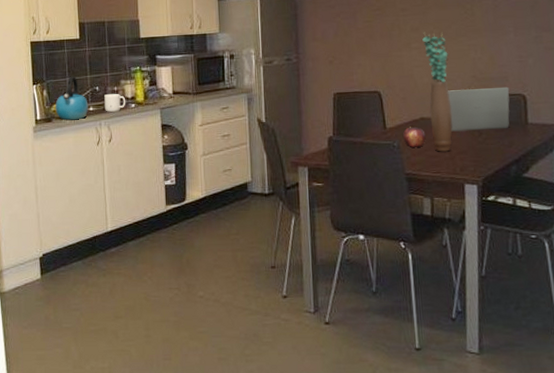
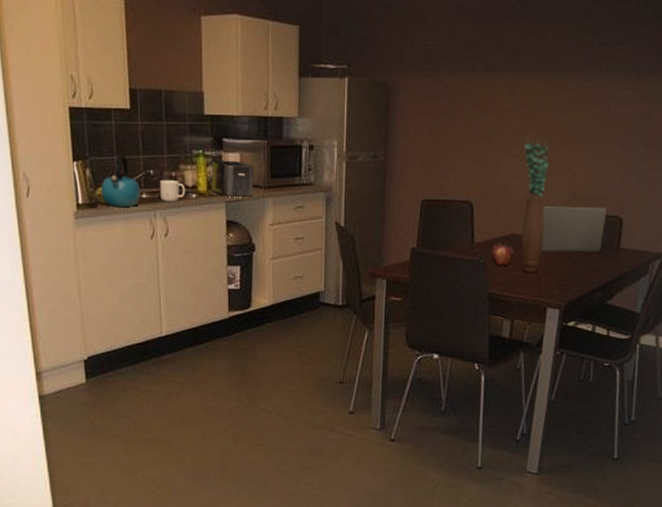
toaster: none [147,73,184,105] -> present [211,159,255,198]

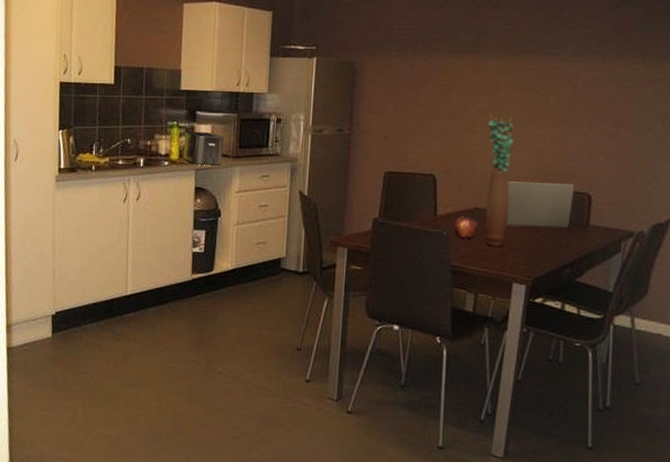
kettle: present [101,154,141,208] -> none [81,124,118,173]
mug: present [160,179,186,201] -> none [135,147,159,168]

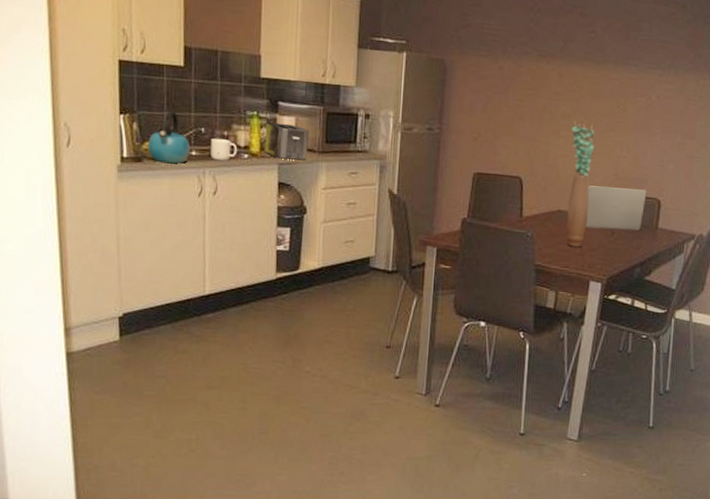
kettle: none [81,124,118,173] -> present [148,110,191,164]
mug: none [135,147,159,168] -> present [210,138,238,161]
fruit: present [453,215,478,240] -> none [537,217,561,240]

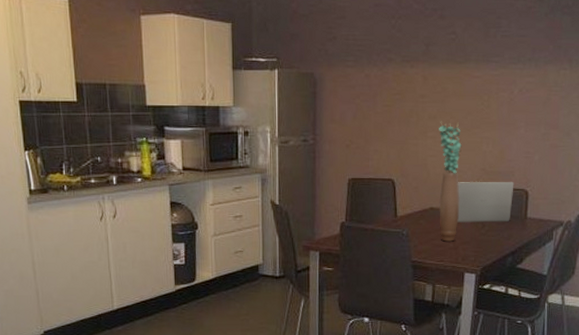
kettle: present [148,110,191,164] -> none [51,143,90,192]
mug: present [210,138,238,161] -> none [107,165,132,185]
toaster: present [264,122,310,161] -> none [155,146,195,181]

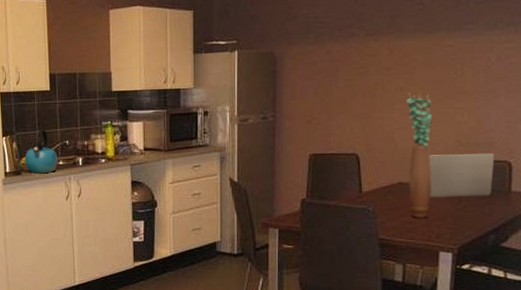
kettle: none [51,143,90,192] -> present [25,128,58,174]

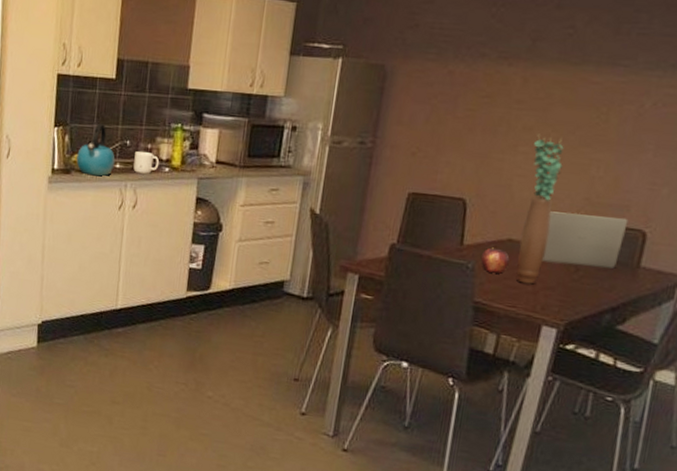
mug: none [74,147,96,167] -> present [133,151,160,174]
fruit: none [378,190,403,214] -> present [480,246,510,274]

